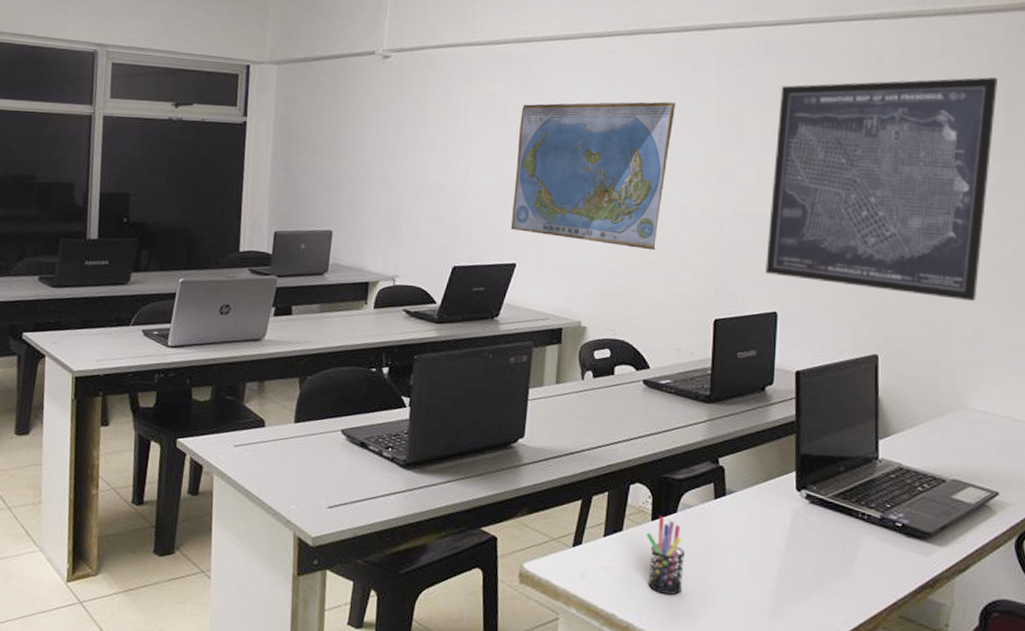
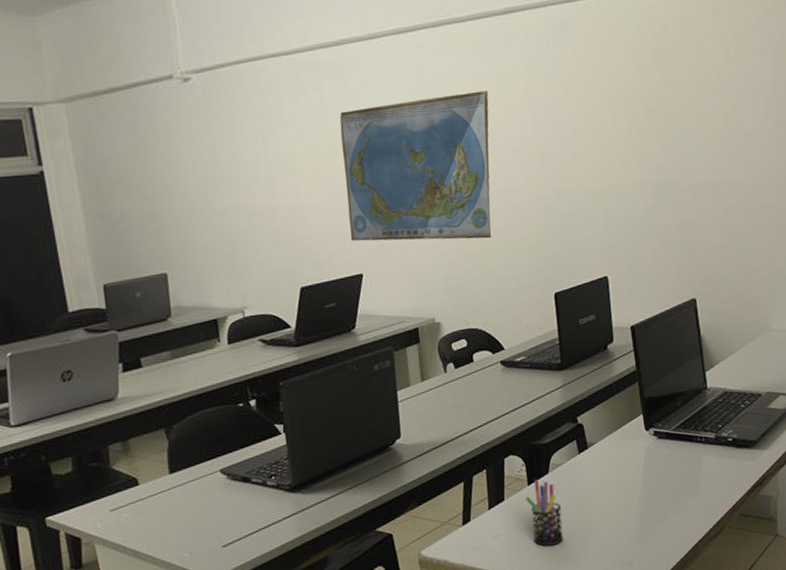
wall art: present [765,77,997,301] -> none [581,31,768,243]

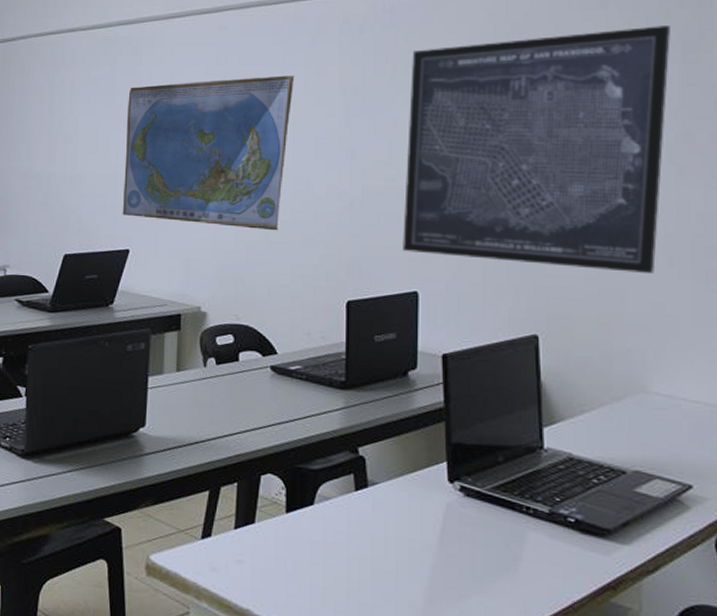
pen holder: present [526,479,564,546] -> none [281,508,326,591]
wall art: none [581,31,768,243] -> present [403,26,670,273]

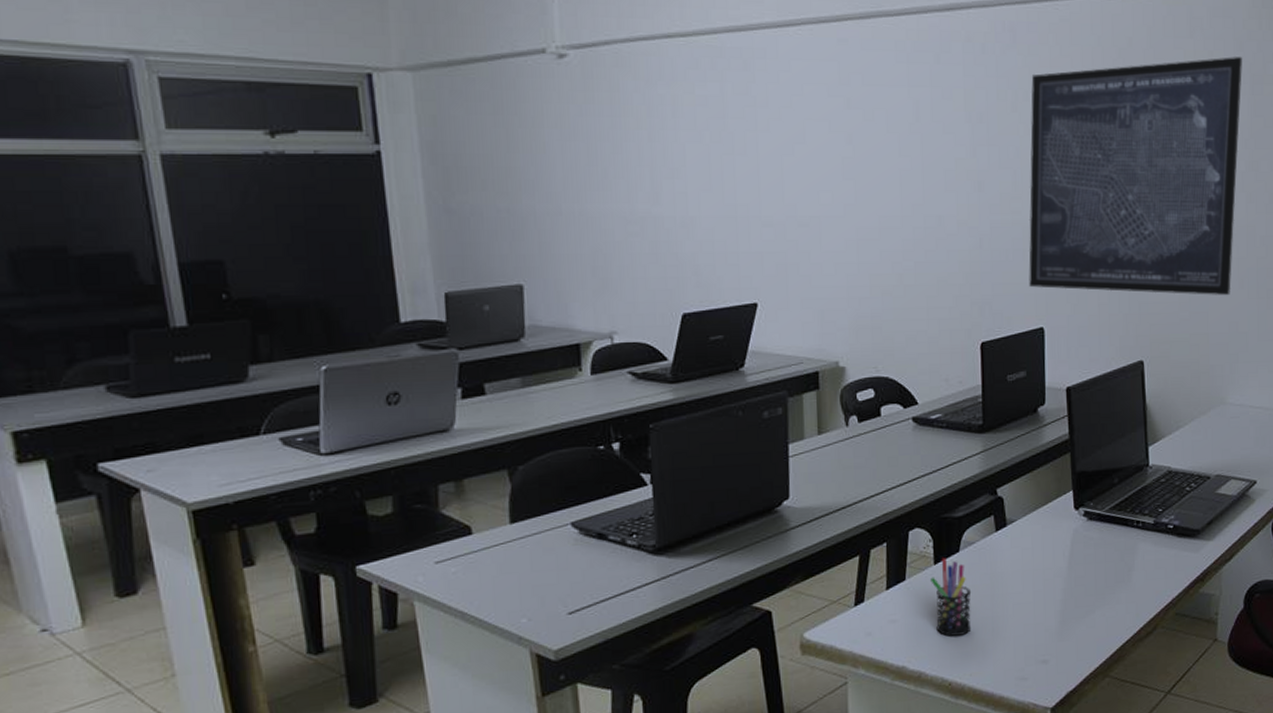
world map: present [122,76,295,231] -> none [742,99,921,273]
pen holder: none [281,508,326,591] -> present [931,558,972,636]

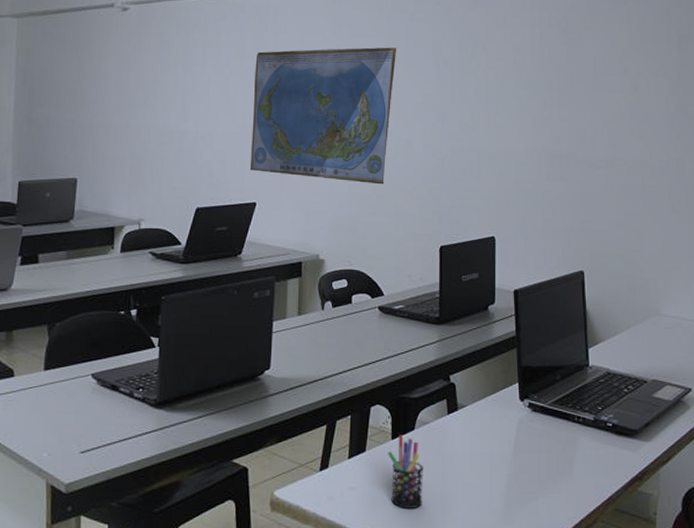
world map: none [742,99,921,273] -> present [249,47,397,185]
wall art: present [1029,57,1242,295] -> none [483,20,670,218]

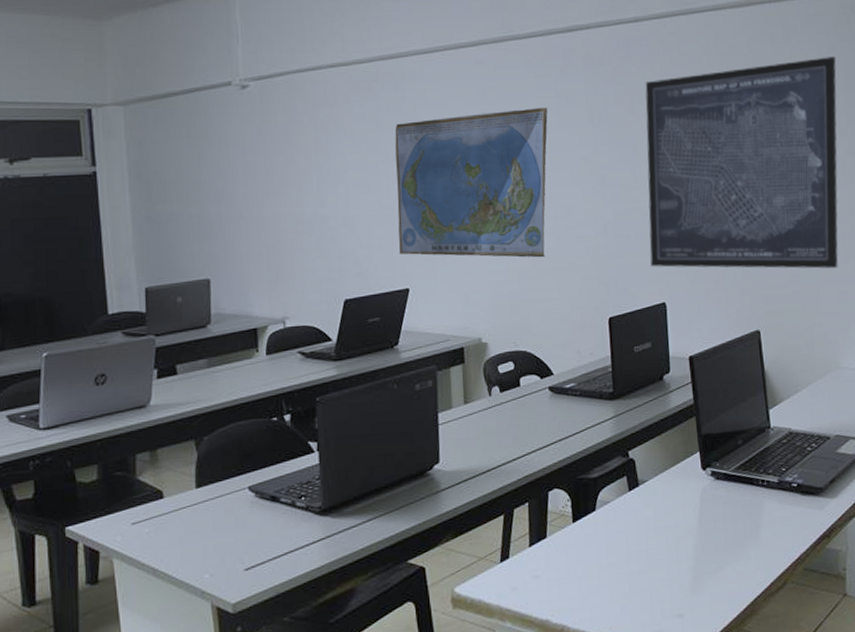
pen holder: present [388,434,424,508] -> none [570,516,610,591]
wall art: none [483,20,670,218] -> present [645,57,839,269]

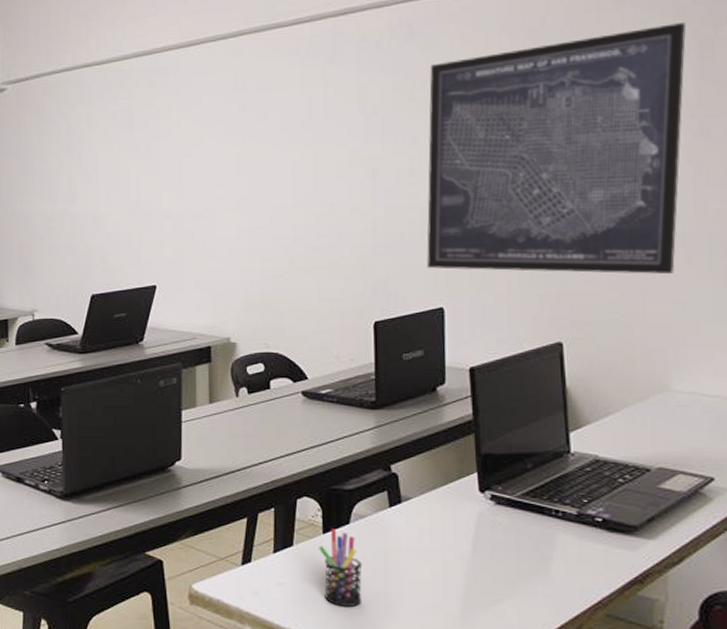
world map: present [395,107,548,258] -> none [147,98,314,257]
pen holder: none [570,516,610,591] -> present [319,528,363,607]

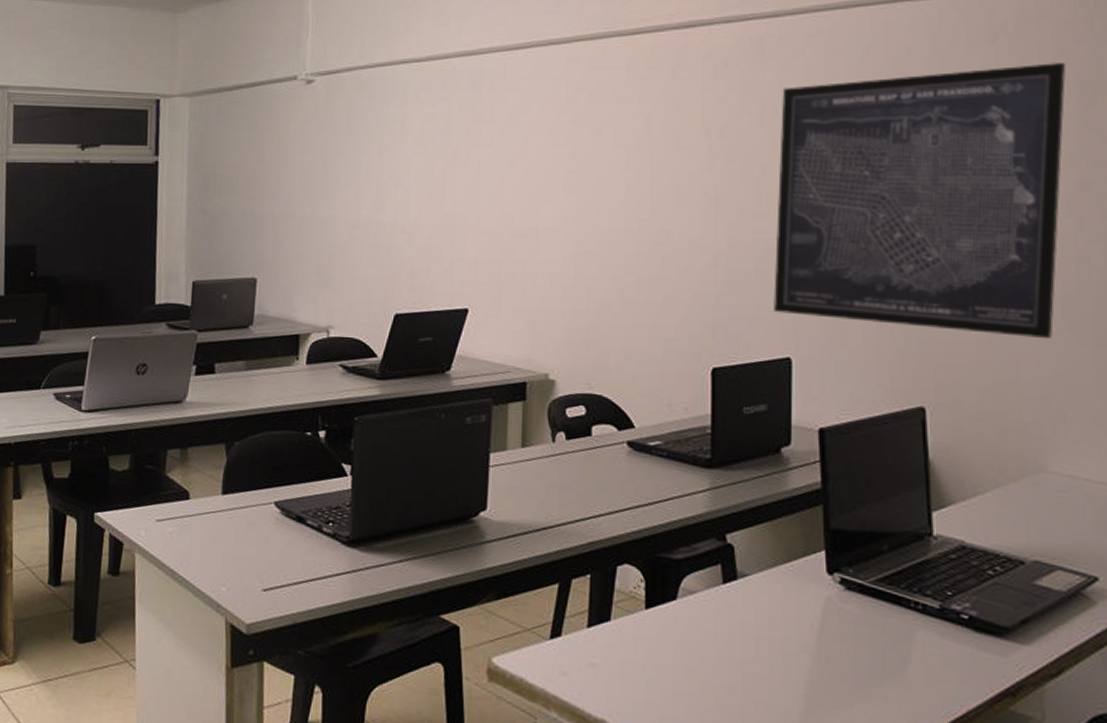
pen holder: present [319,528,363,607] -> none [640,603,690,699]

